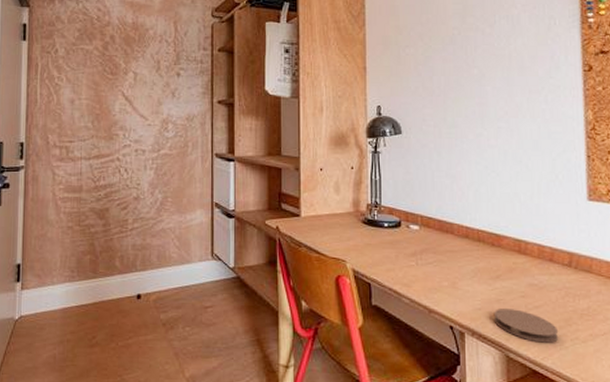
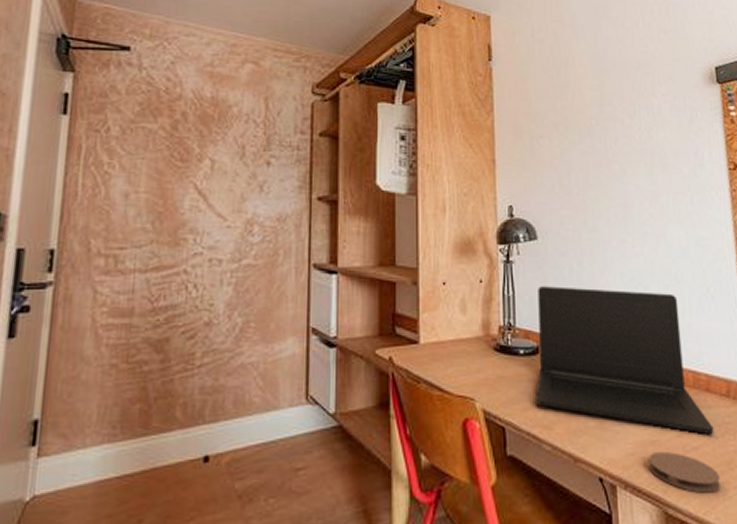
laptop: none [397,172,555,296] -> present [535,286,714,434]

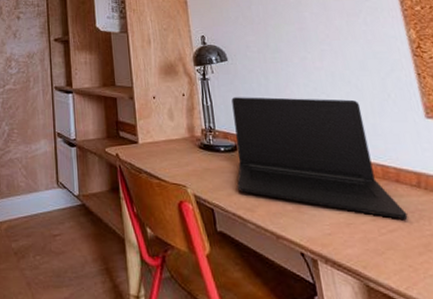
coaster: present [648,451,720,493] -> none [345,232,420,271]

